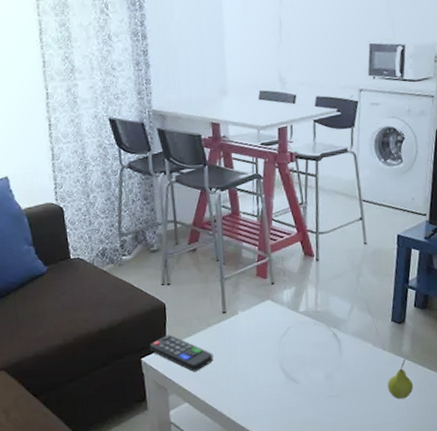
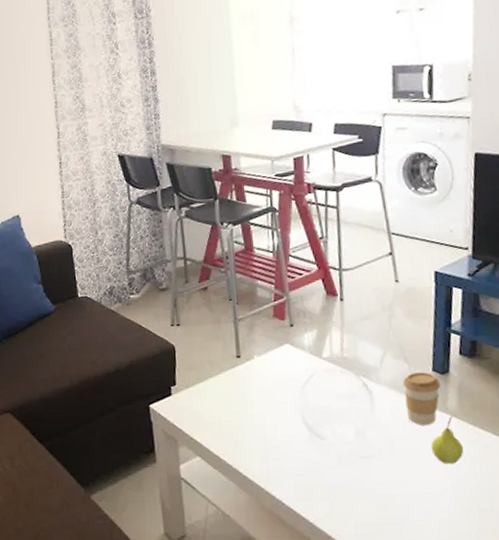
remote control: present [150,334,214,372] -> none [159,379,227,422]
coffee cup: none [366,322,398,368] -> present [402,372,441,425]

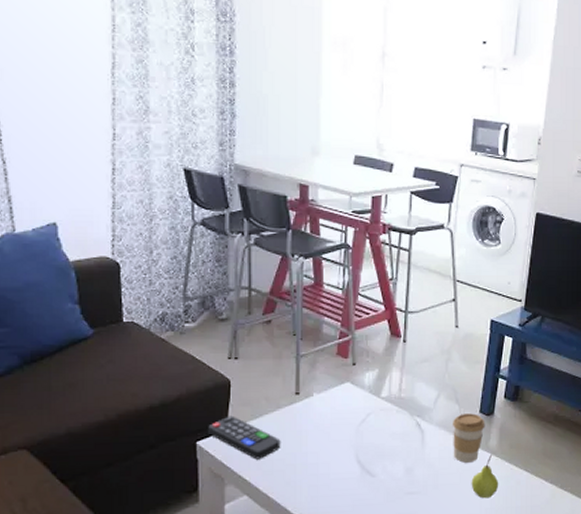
remote control: none [159,379,227,422] -> present [208,415,281,460]

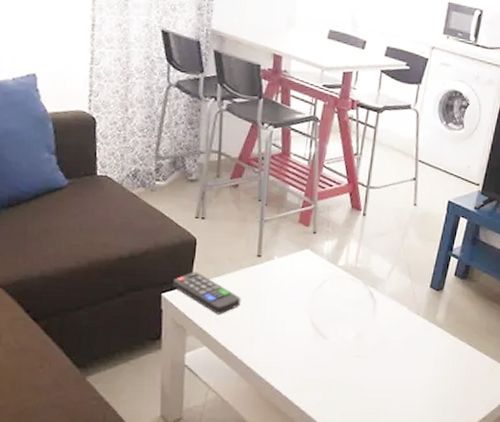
coffee cup: present [452,413,485,463] -> none [401,287,435,333]
fruit: present [471,455,499,499] -> none [416,327,443,367]

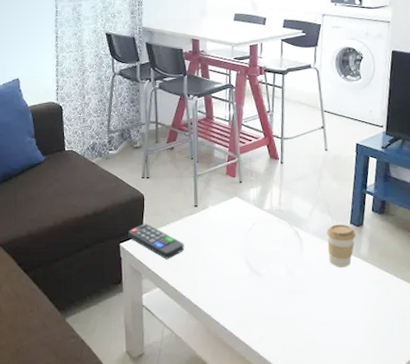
coffee cup: none [401,287,435,333] -> present [326,224,356,267]

